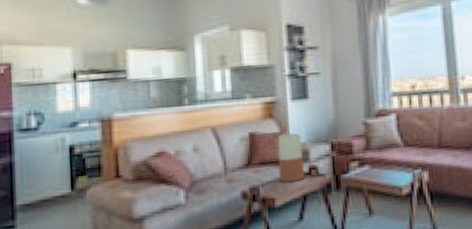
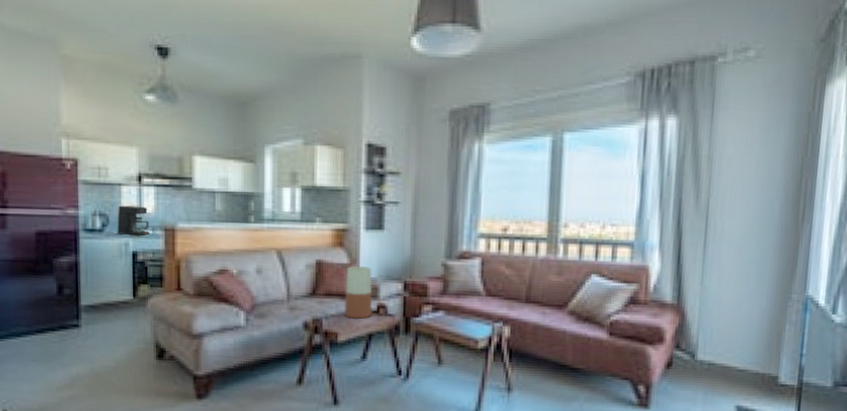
coffee maker: none [53,101,86,131] -> present [117,205,149,236]

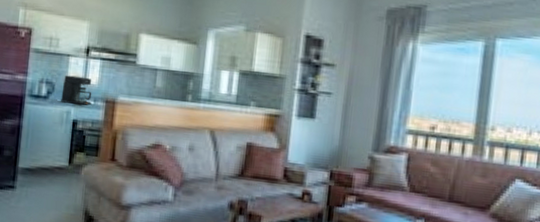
vase: present [343,266,373,320] -> none [268,151,300,204]

